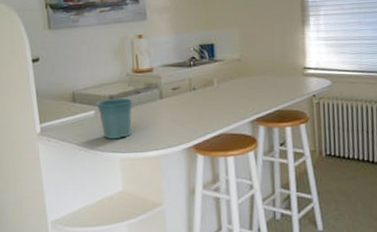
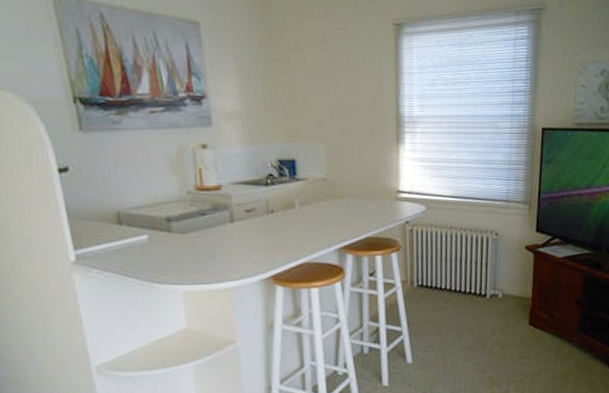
flower pot: present [96,98,133,139] -> none [148,220,197,269]

